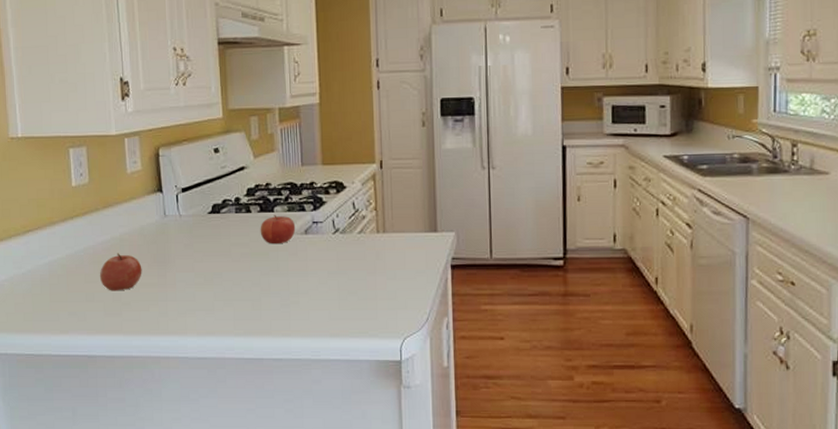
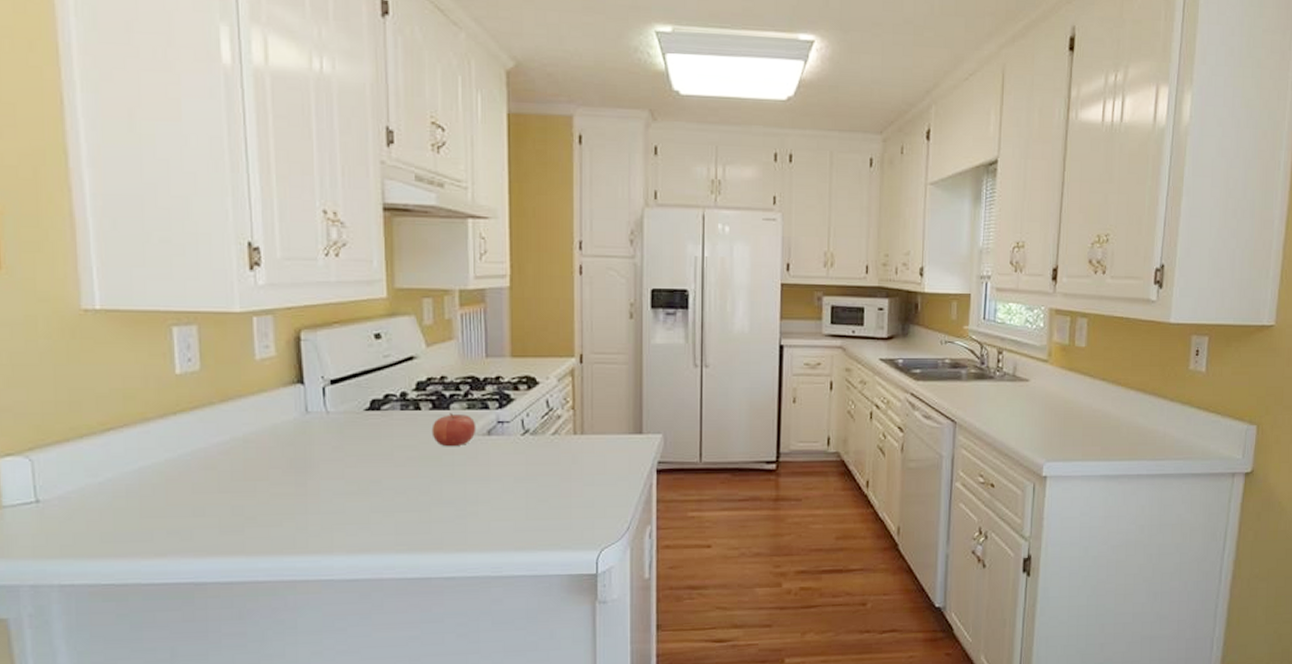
fruit: present [99,253,142,291] -> none [213,457,274,504]

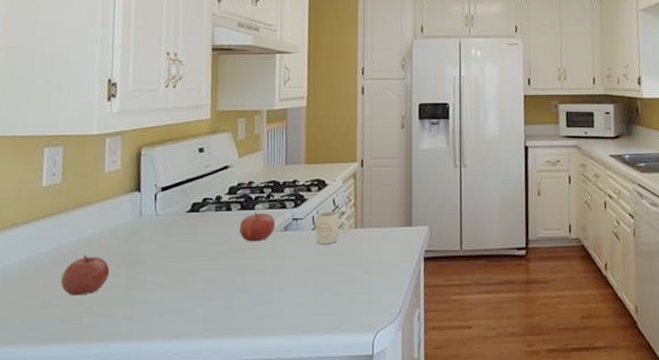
fruit: none [213,457,274,504] -> present [60,255,110,296]
mug: none [525,414,566,452] -> present [315,211,349,244]

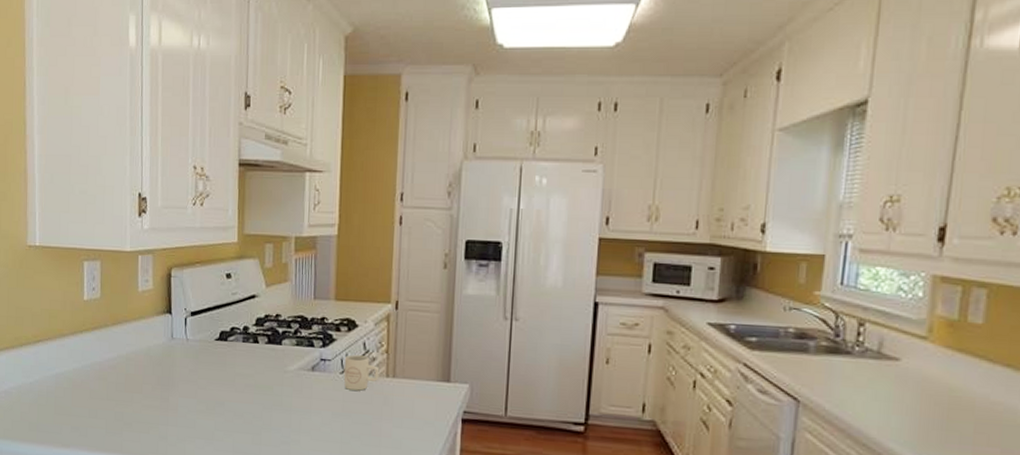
fruit: present [60,255,110,296] -> none [103,372,146,410]
fruit: present [239,213,276,242] -> none [266,348,303,379]

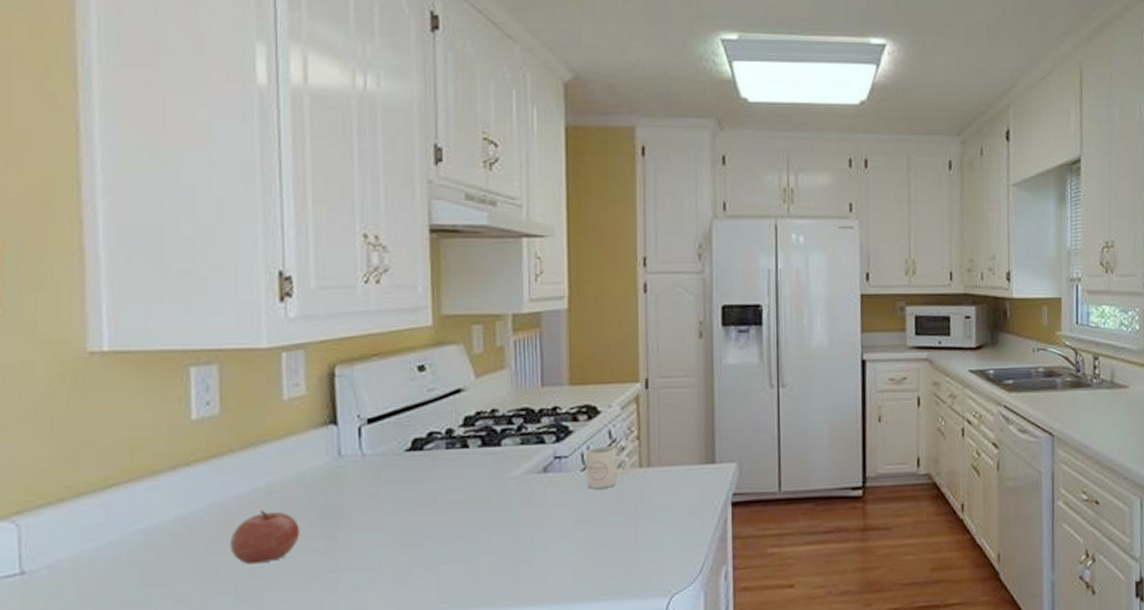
fruit: none [103,372,146,410] -> present [229,510,300,565]

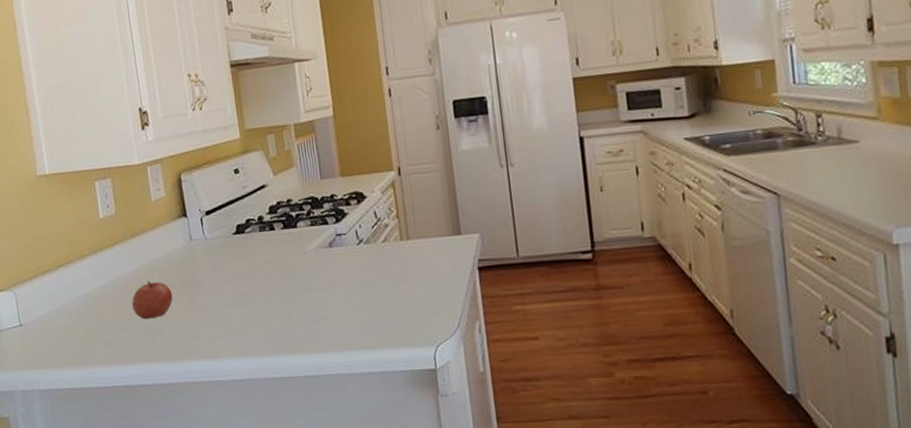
mug: present [585,446,631,489] -> none [358,224,394,259]

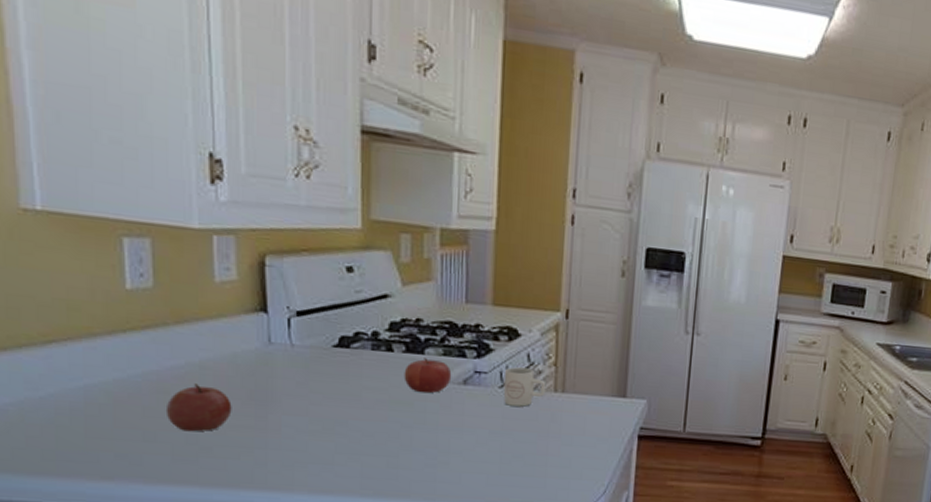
fruit: none [284,230,320,260] -> present [404,358,452,394]
mug: none [358,224,394,259] -> present [503,367,546,407]

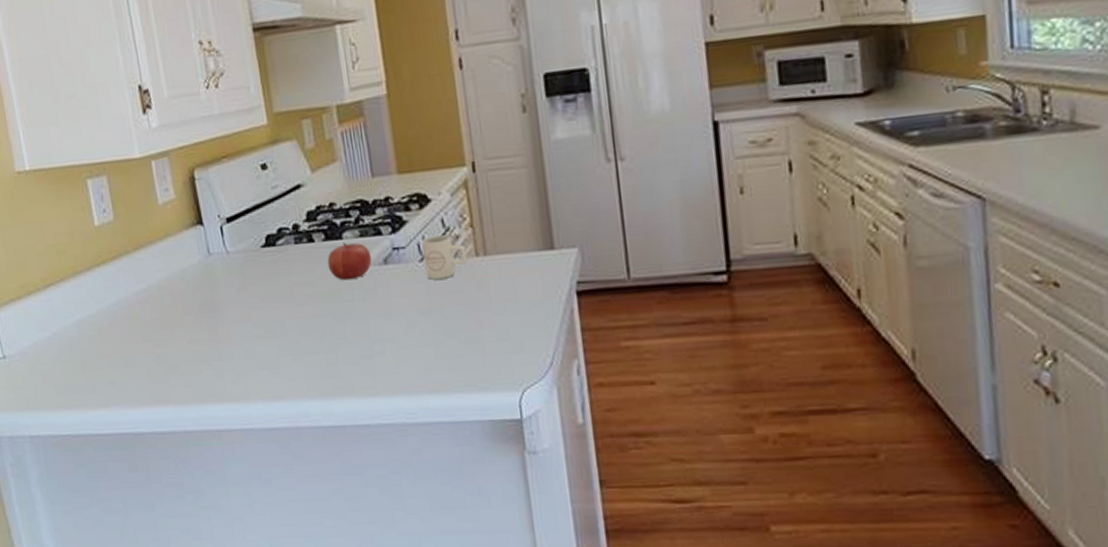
fruit: present [165,383,232,432] -> none [137,304,189,352]

